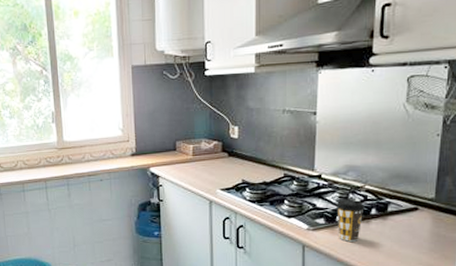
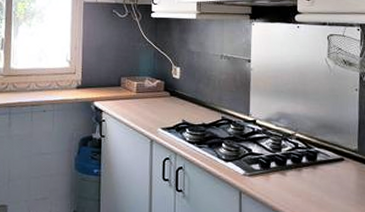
coffee cup: present [335,199,365,242] -> none [269,146,296,190]

